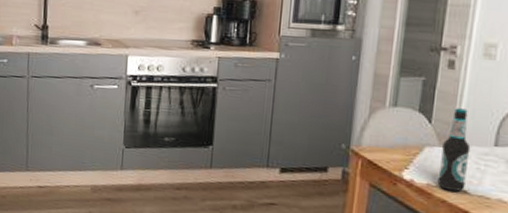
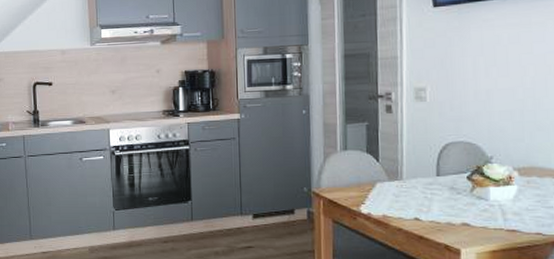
bottle: present [437,108,471,192] -> none [391,146,417,219]

